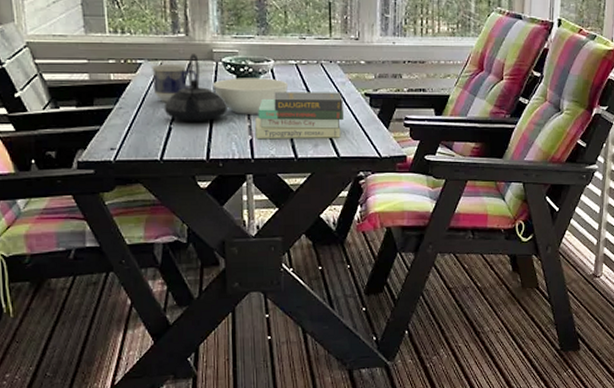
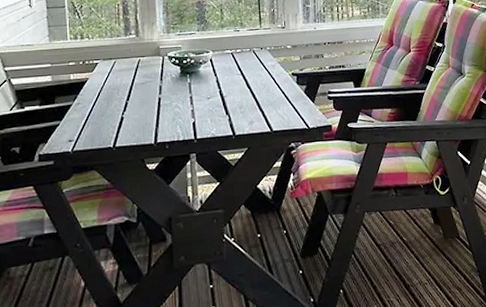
cup: present [152,63,197,102] -> none [107,61,146,95]
teapot: present [163,54,227,121] -> none [116,51,173,111]
bowl: present [212,78,289,114] -> none [159,67,226,101]
books: present [255,92,344,138] -> none [197,74,275,121]

